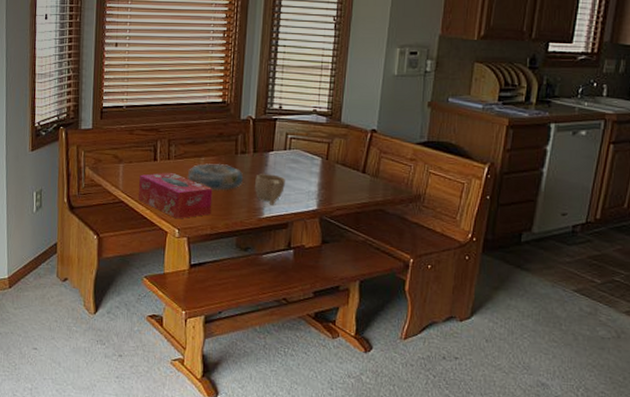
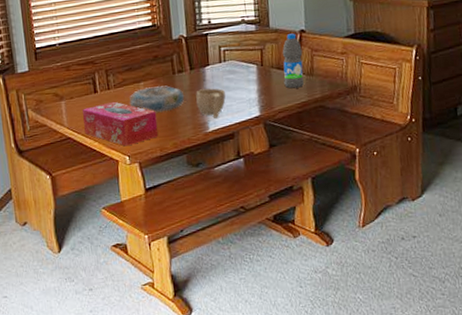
water bottle: none [347,132,371,188] -> present [282,33,305,89]

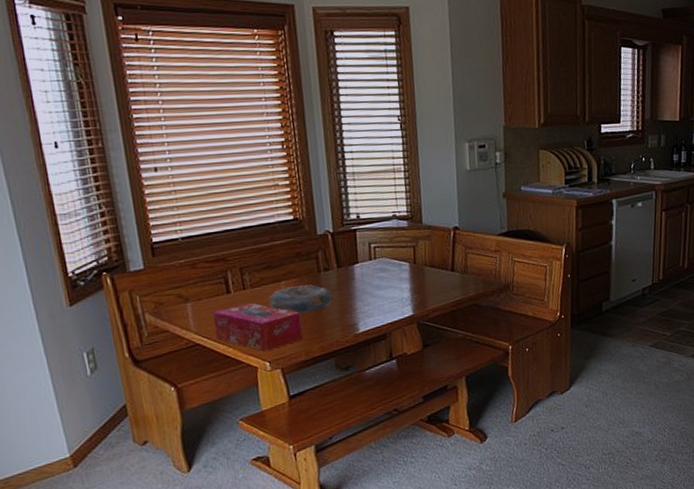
cup: present [196,88,226,118] -> none [344,287,377,319]
water bottle: present [282,33,305,89] -> none [435,230,458,287]

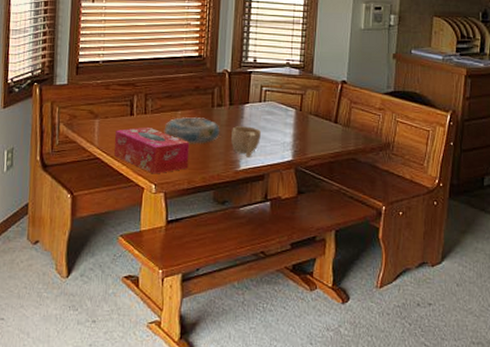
cup: none [344,287,377,319] -> present [231,126,261,157]

